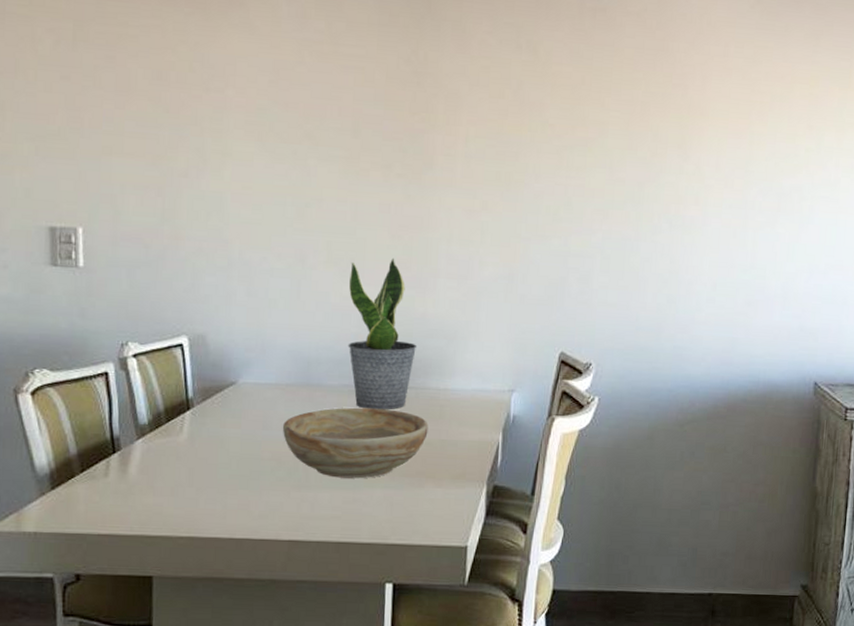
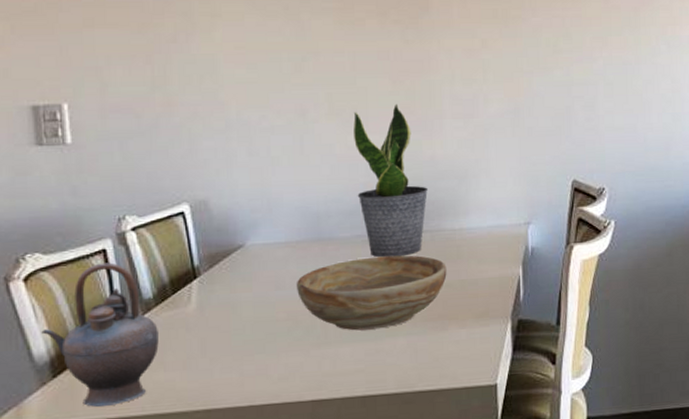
teapot: none [44,385,151,522] -> present [41,262,159,407]

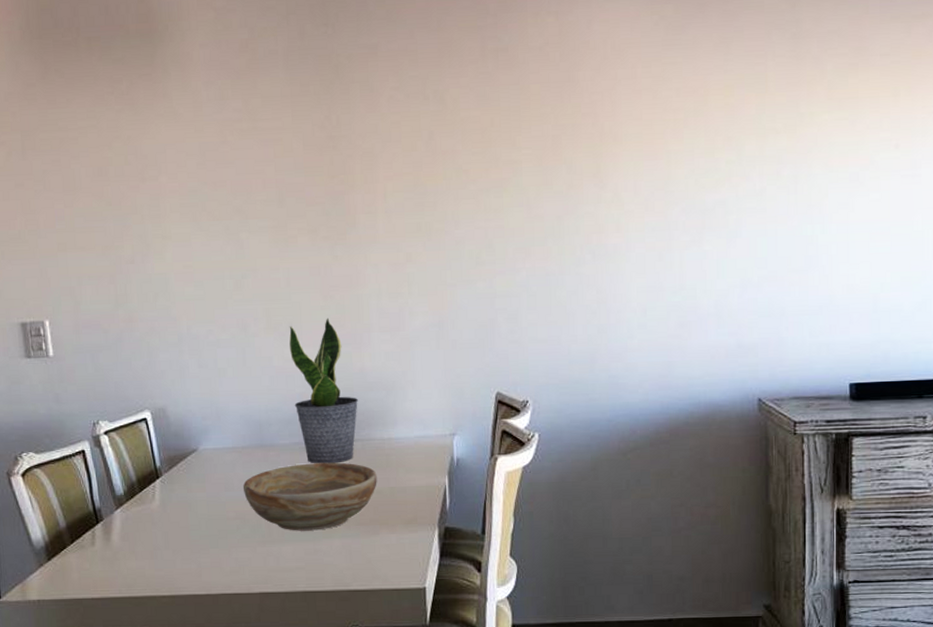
teapot: present [41,262,159,407] -> none [37,462,130,587]

